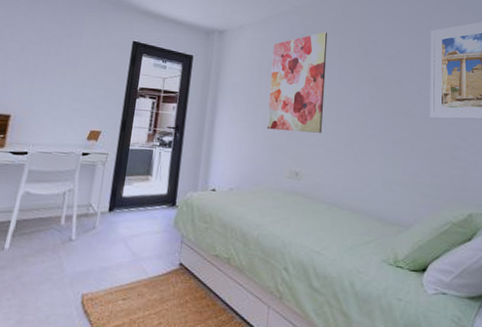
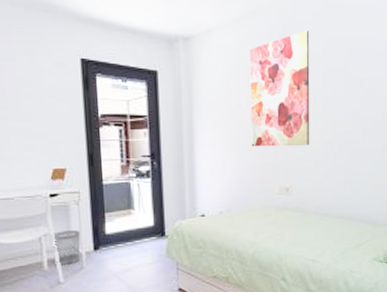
wastebasket: none [73,188,100,223] -> present [51,230,81,265]

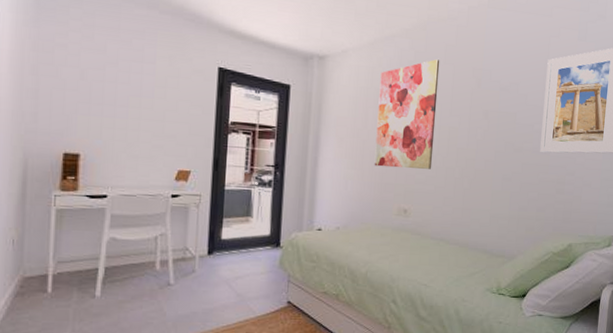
wastebasket: present [51,230,81,265] -> none [167,232,196,267]

